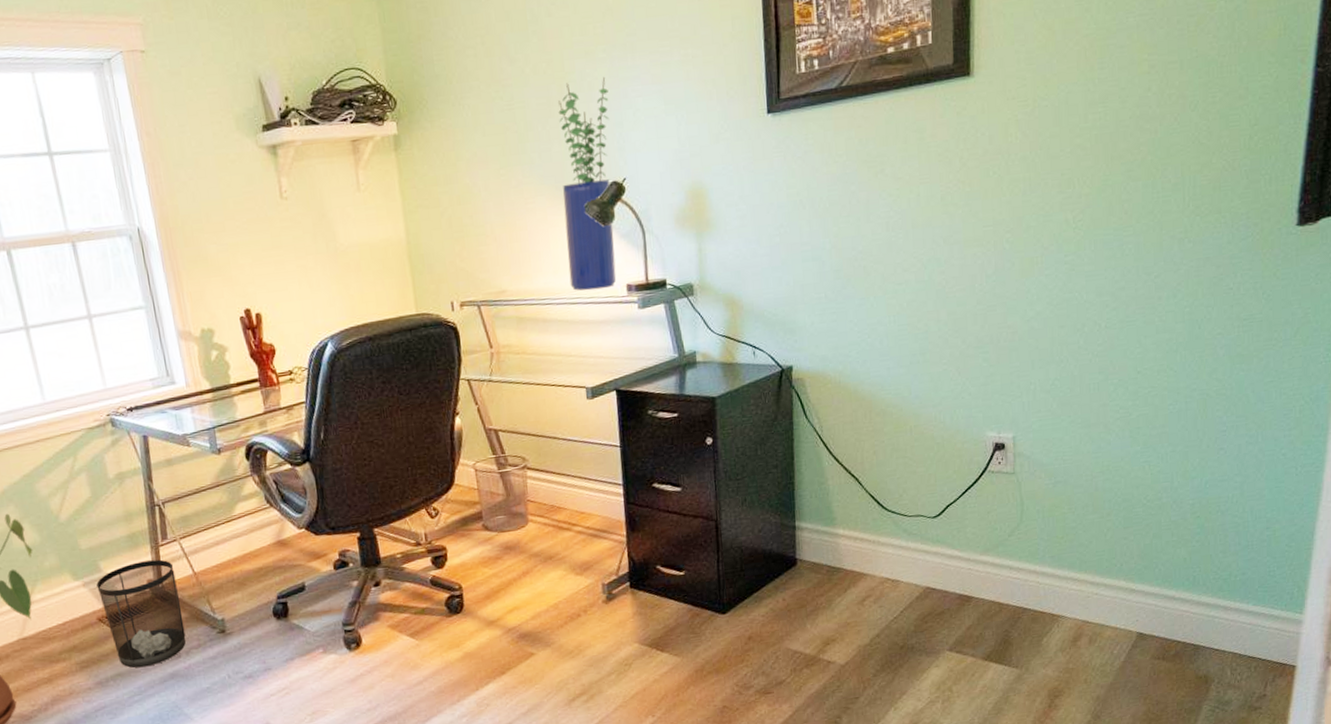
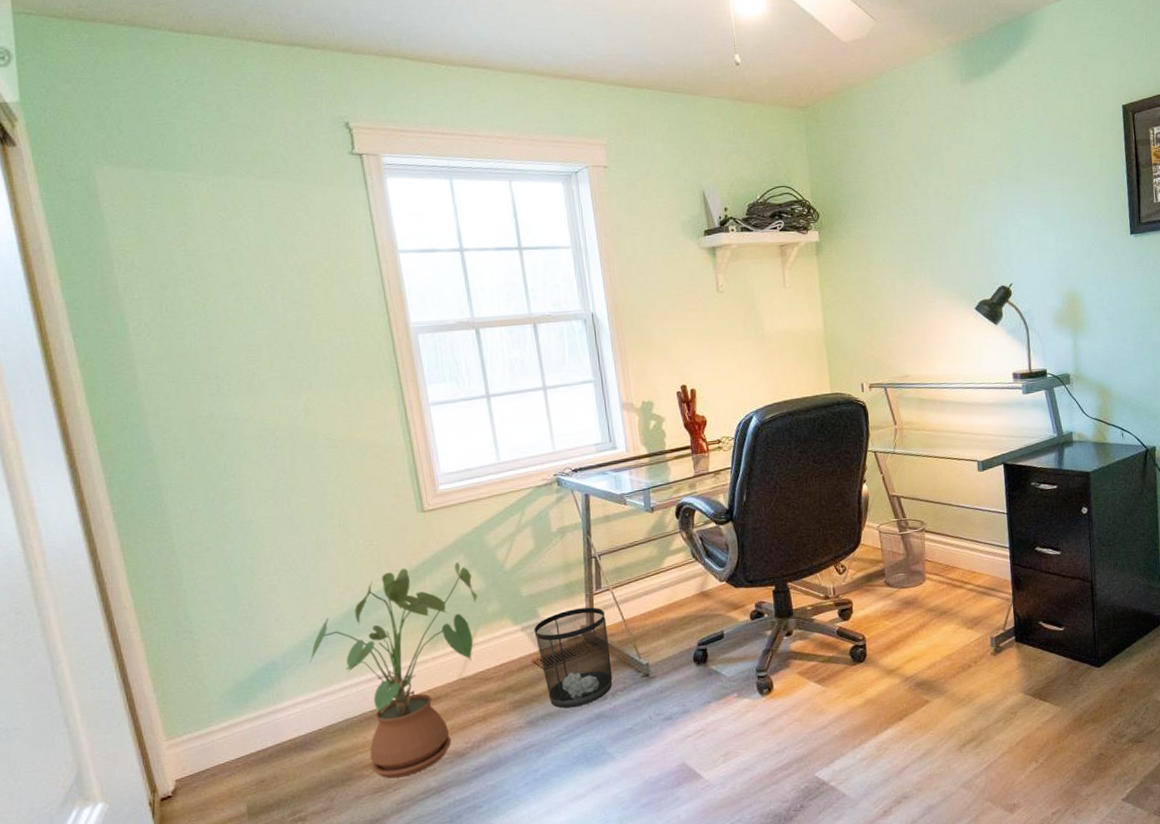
vase: present [558,76,617,291] -> none [955,200,1004,378]

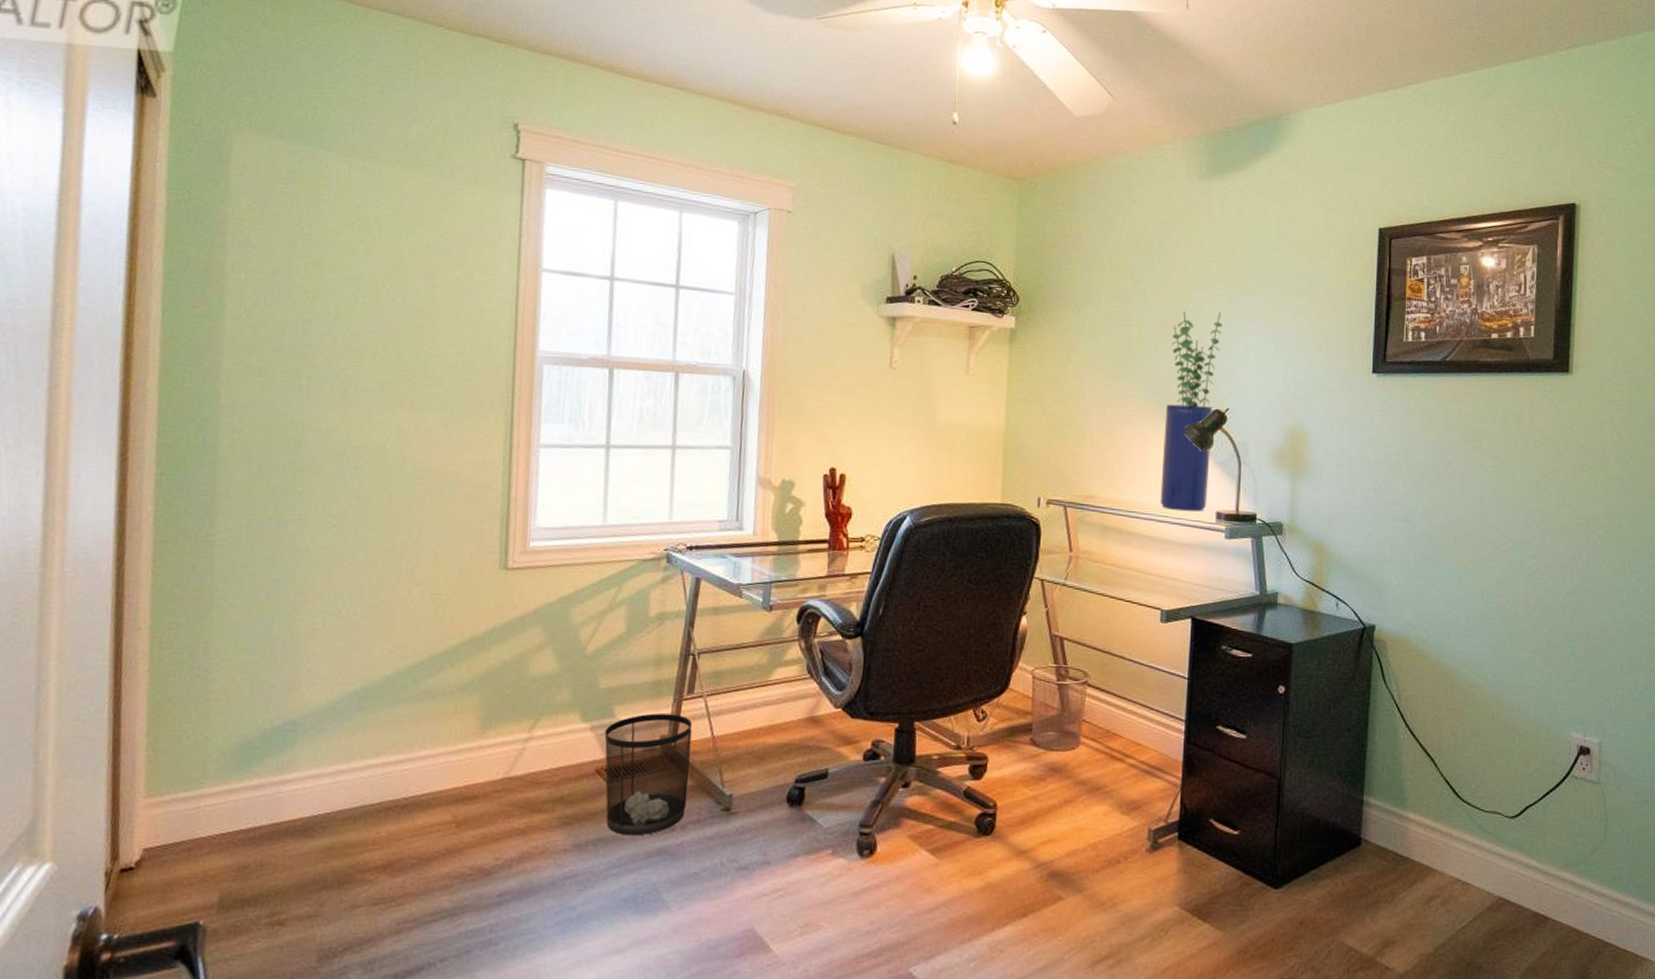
house plant: present [308,562,478,779] -> none [333,633,548,890]
vase: none [955,200,1004,378] -> present [1160,311,1223,512]

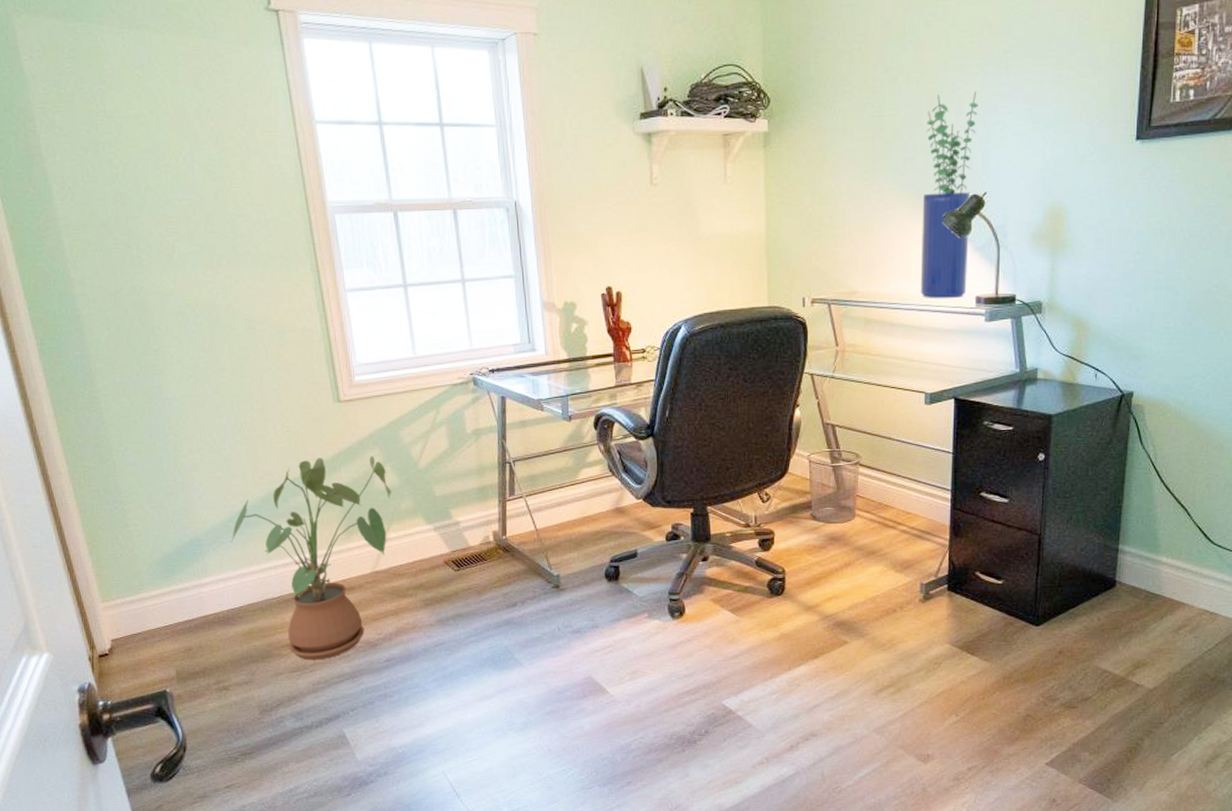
house plant: none [333,633,548,890] -> present [230,455,392,660]
waste bin: present [604,713,693,836] -> none [446,513,523,611]

